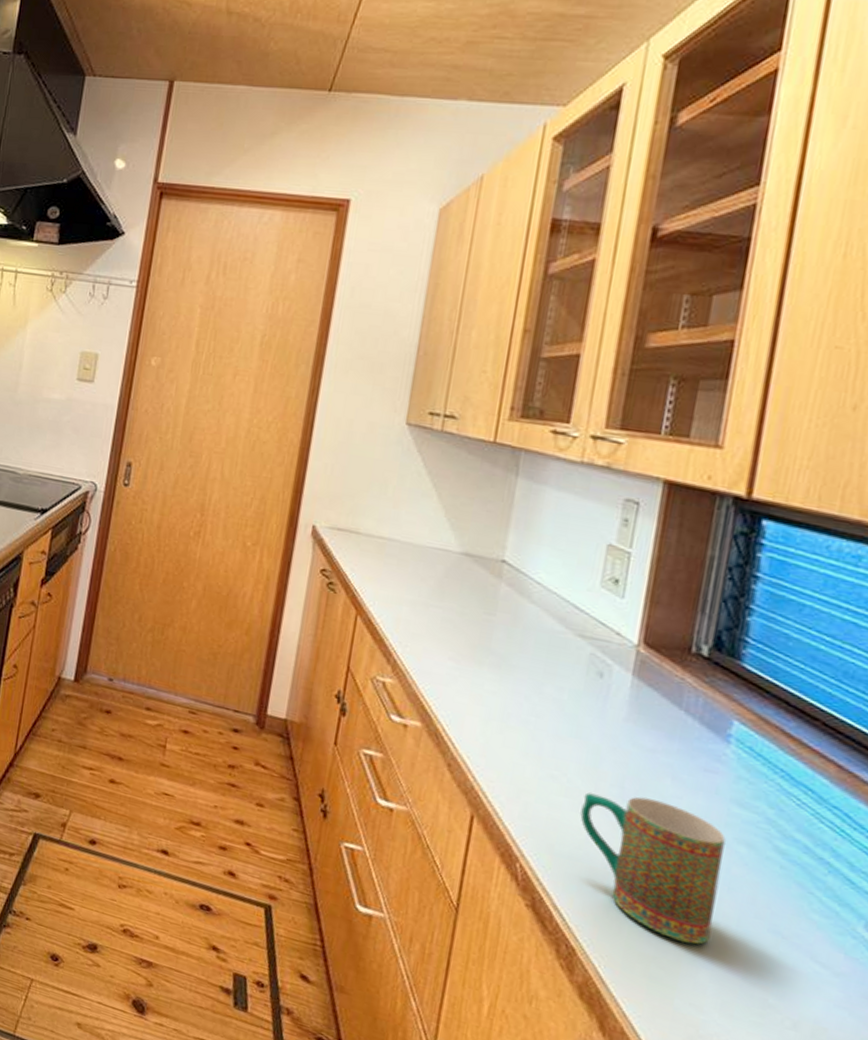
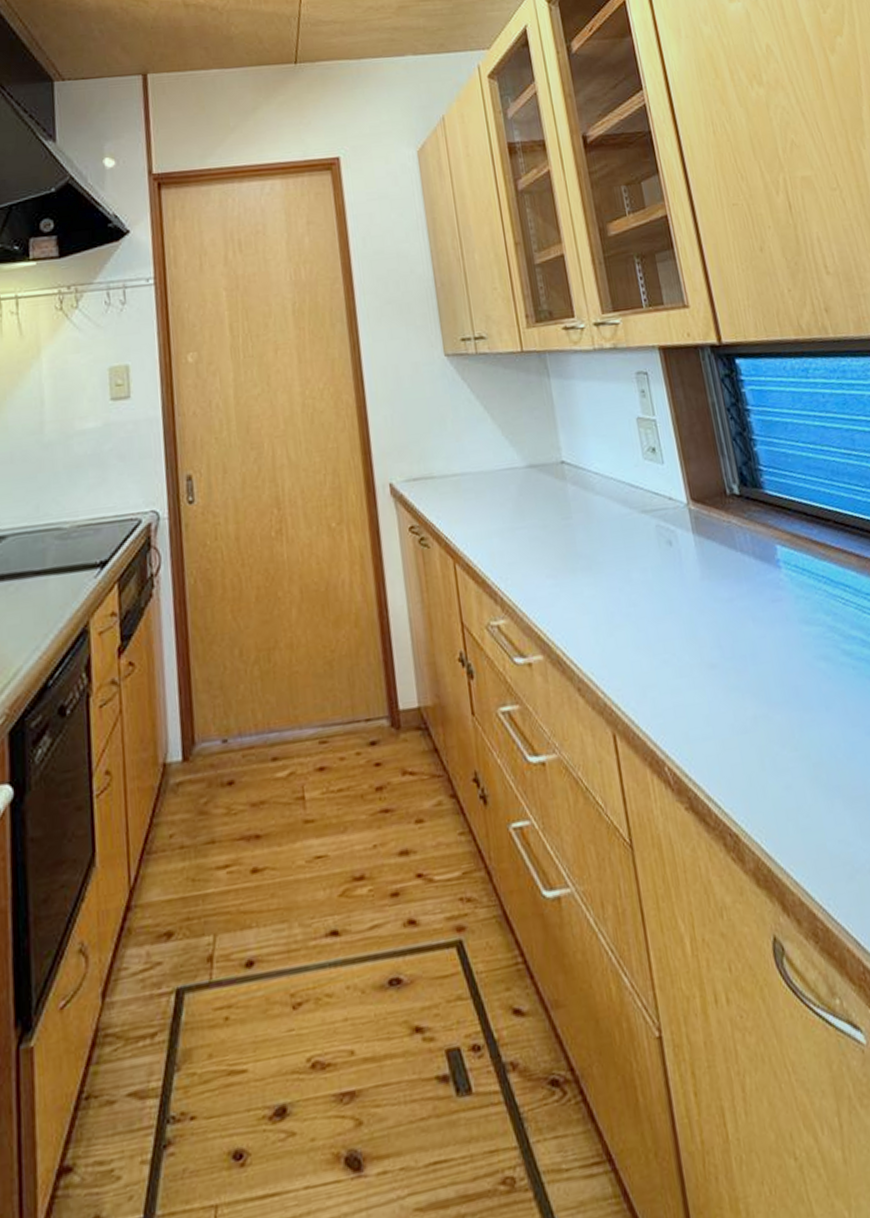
mug: present [580,793,727,945] -> none [695,646,830,782]

